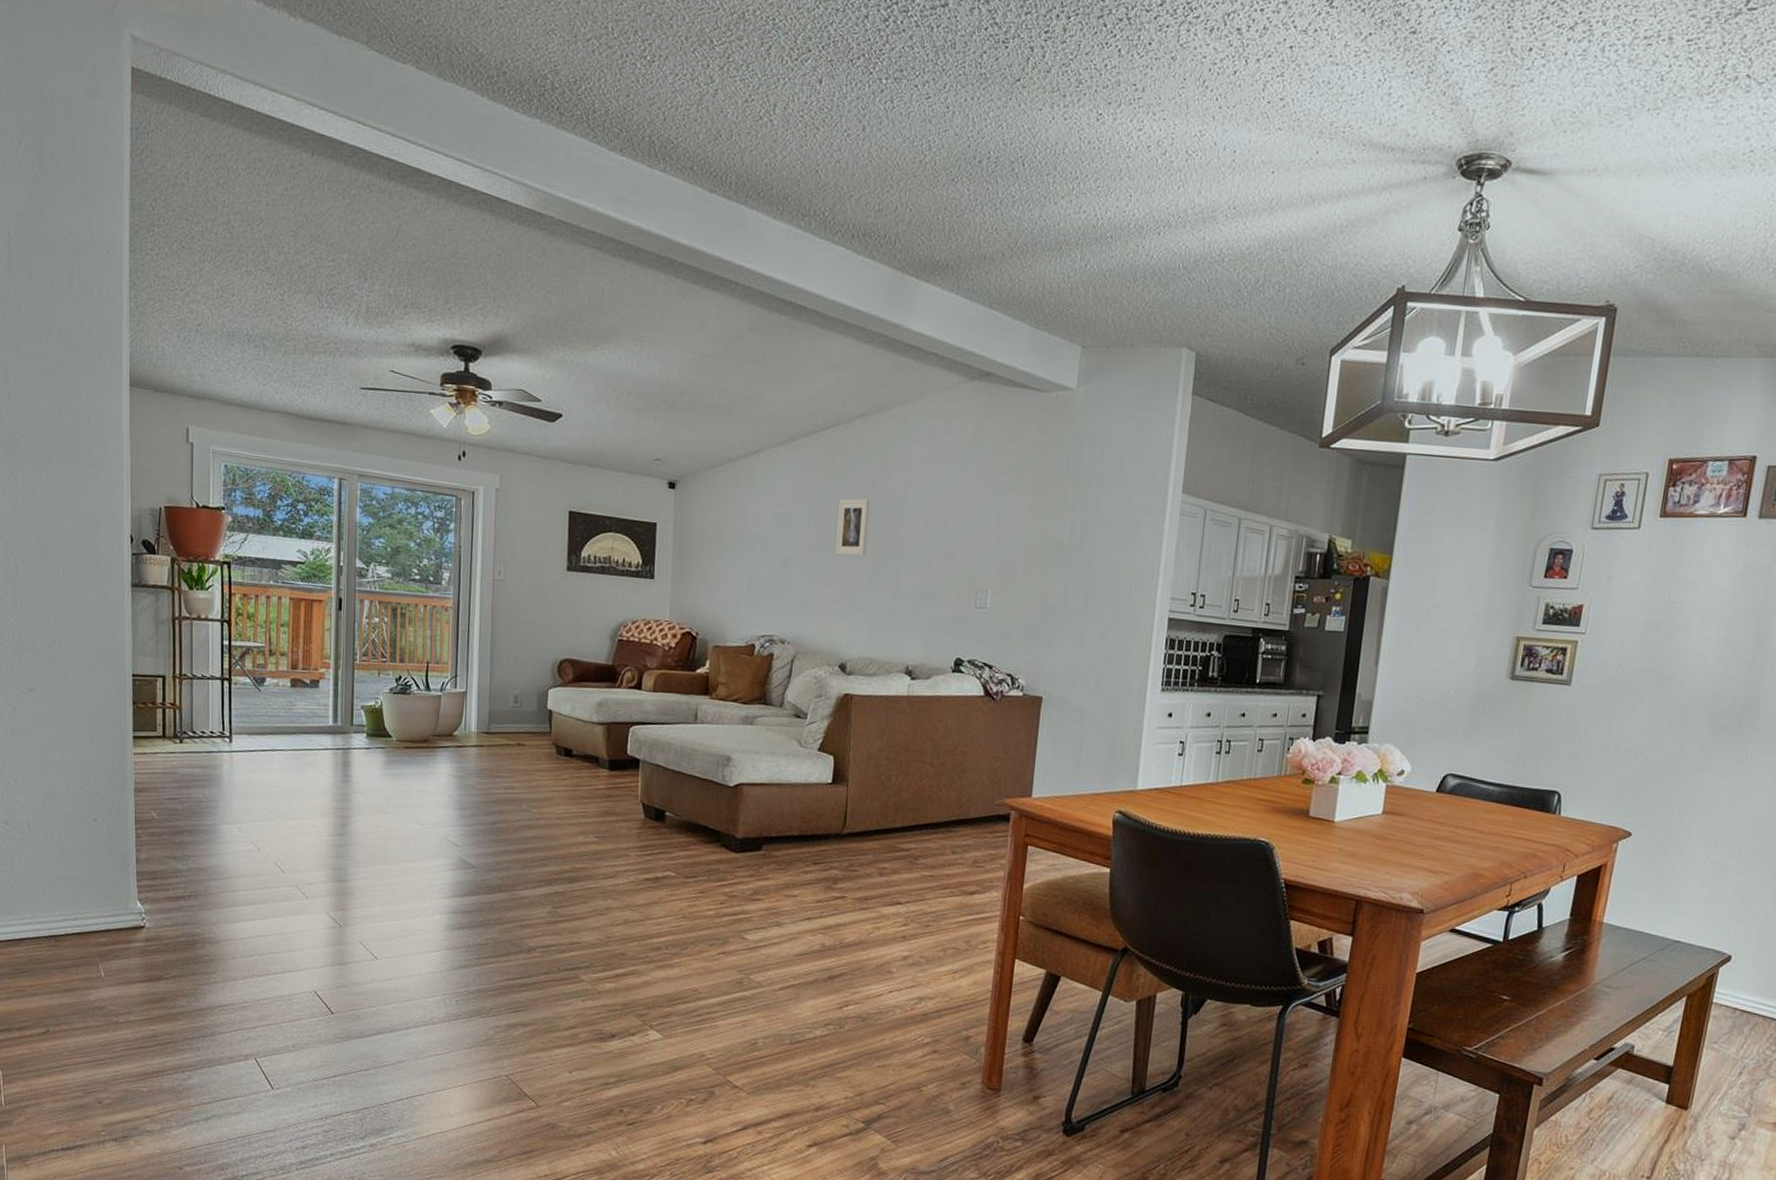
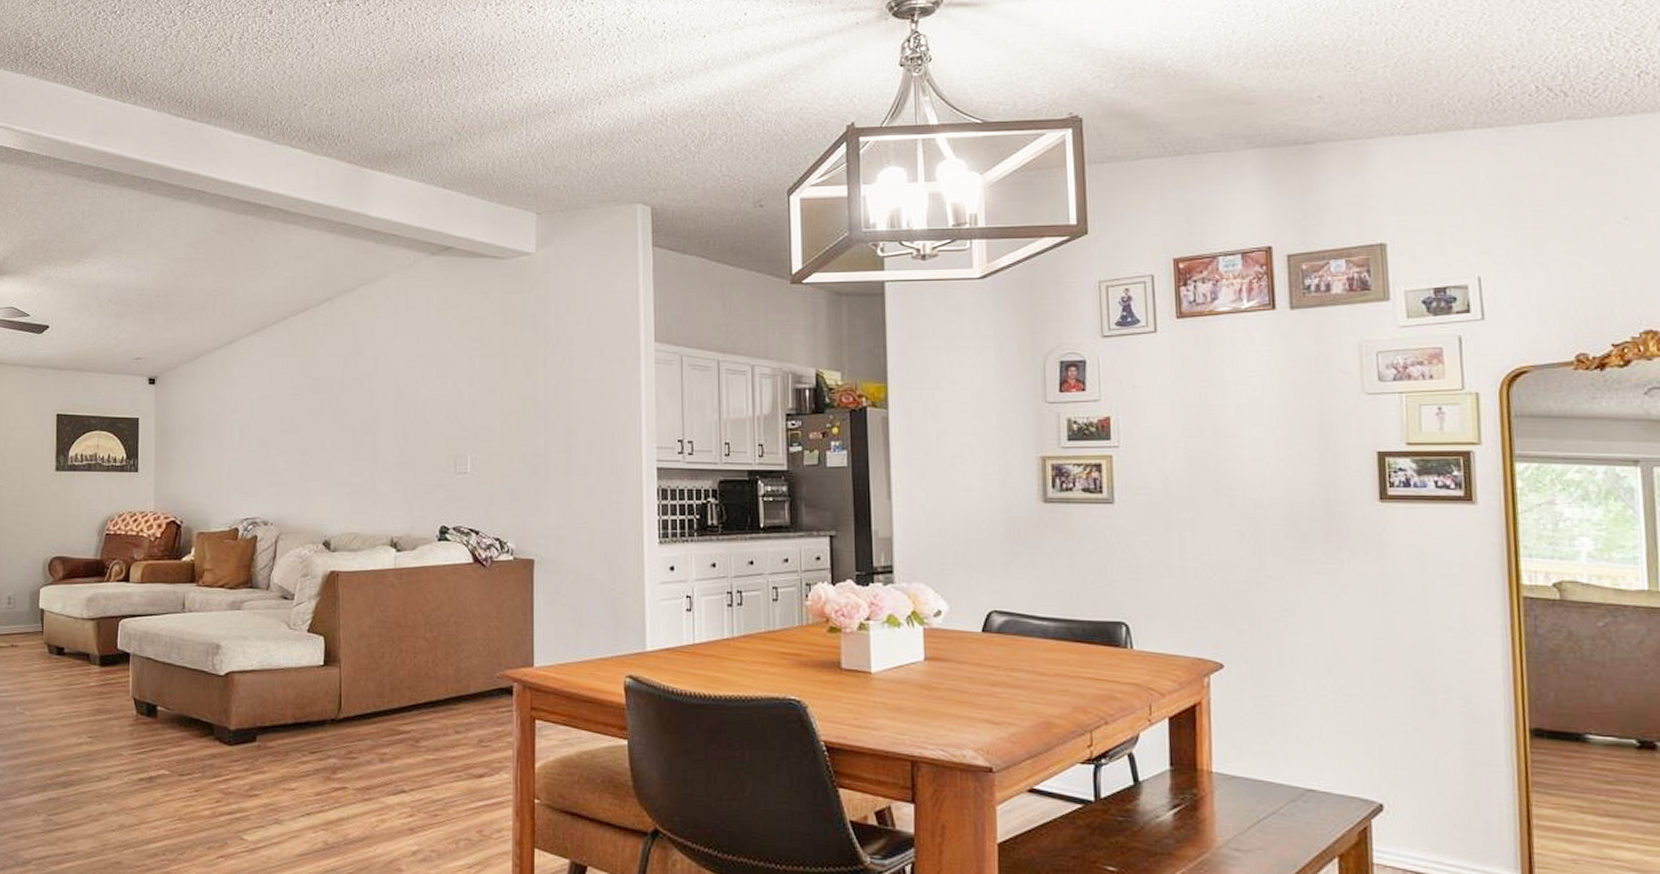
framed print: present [835,498,870,556] -> none [312,376,343,433]

